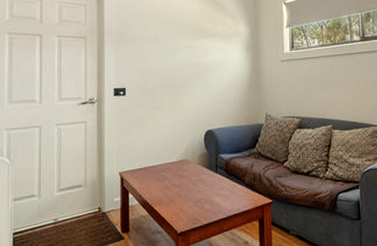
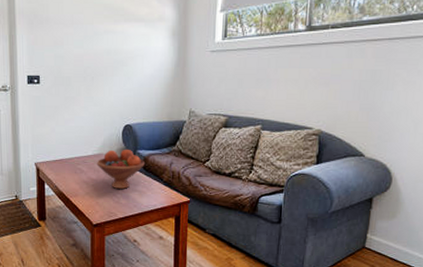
fruit bowl: none [180,153,228,194] -> present [96,149,146,189]

